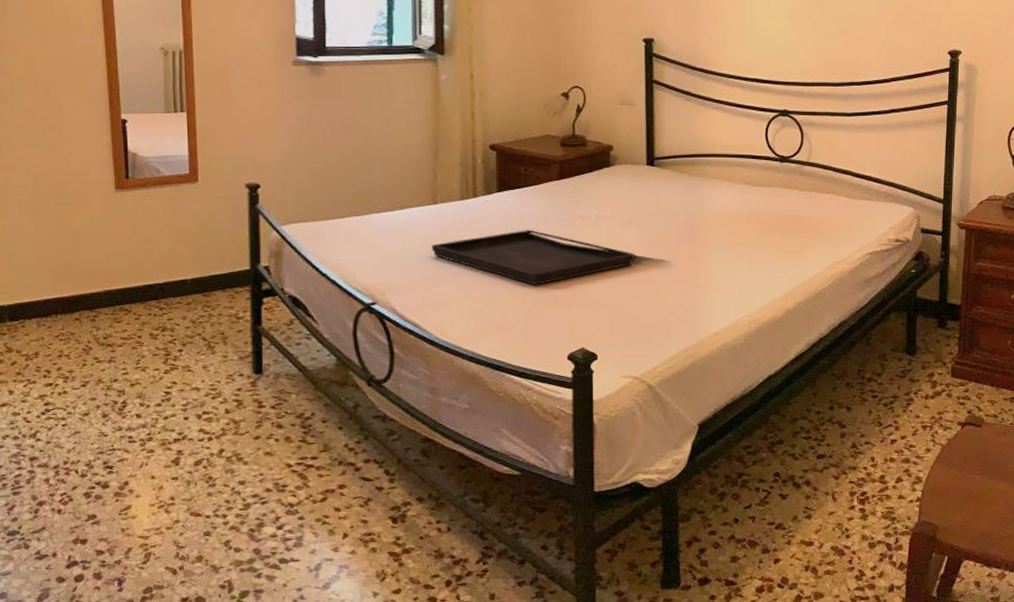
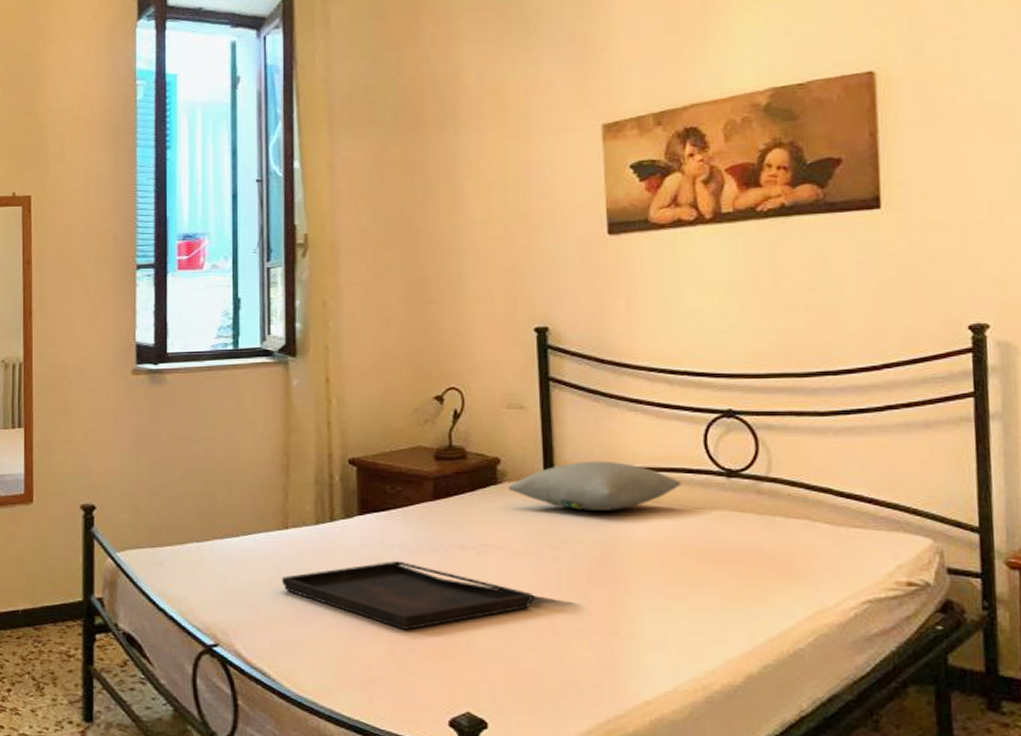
pillow: none [618,148,748,188] -> present [507,460,682,511]

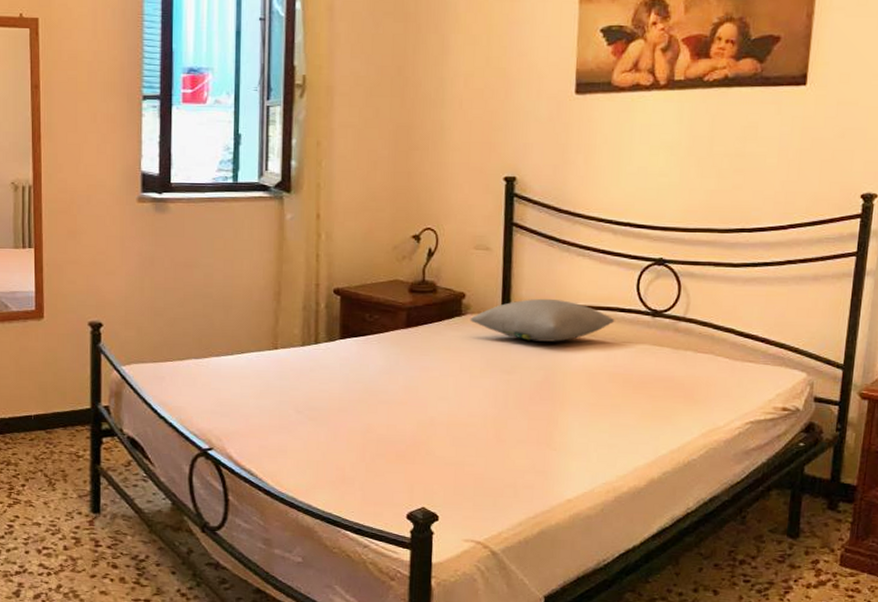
serving tray: present [282,560,533,630] -> none [271,379,484,439]

